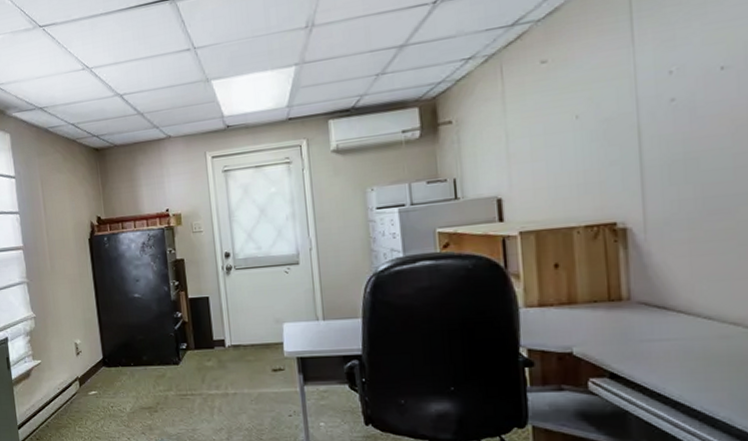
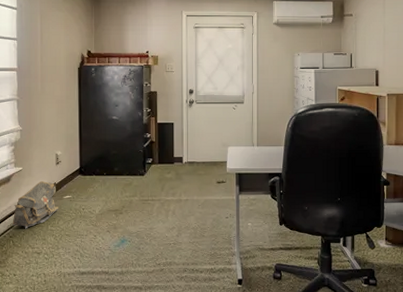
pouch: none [37,374,84,431] -> present [12,180,58,229]

